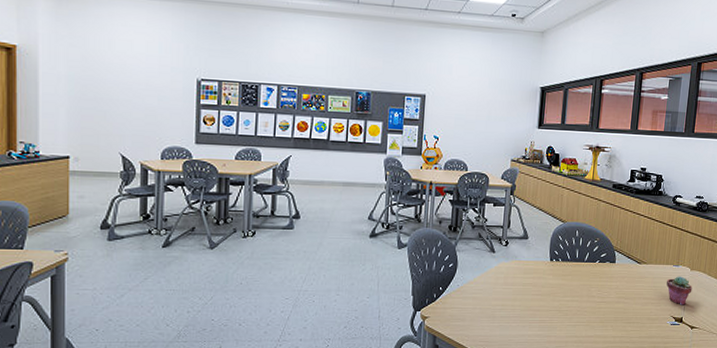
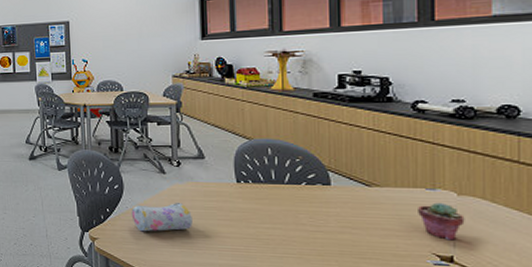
pencil case: none [461,280,512,309] -> present [131,203,193,232]

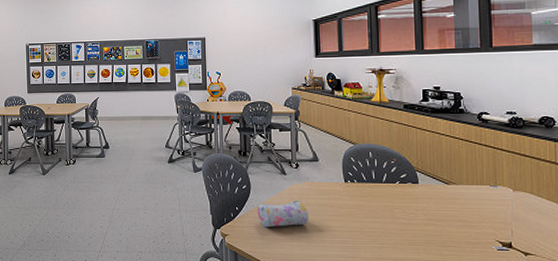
potted succulent: present [418,202,465,241] -> none [485,197,519,229]

